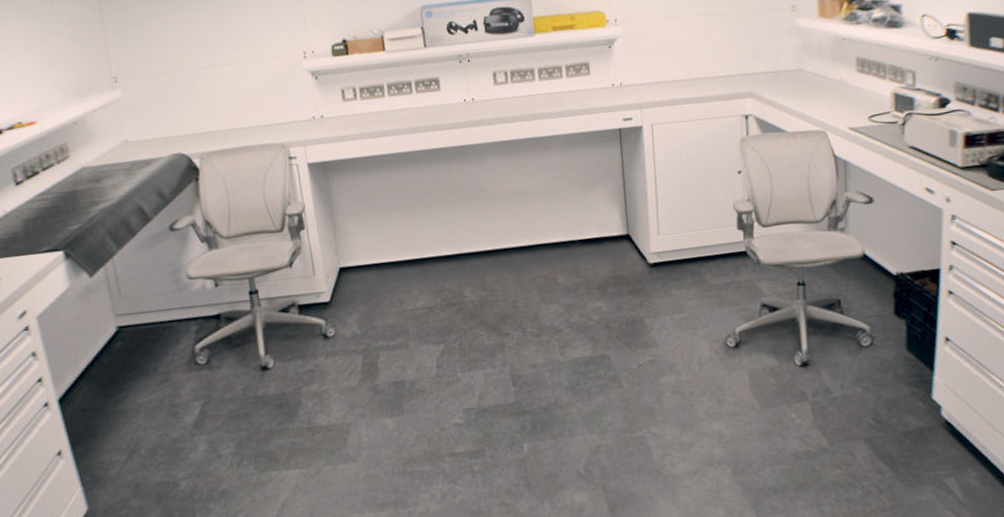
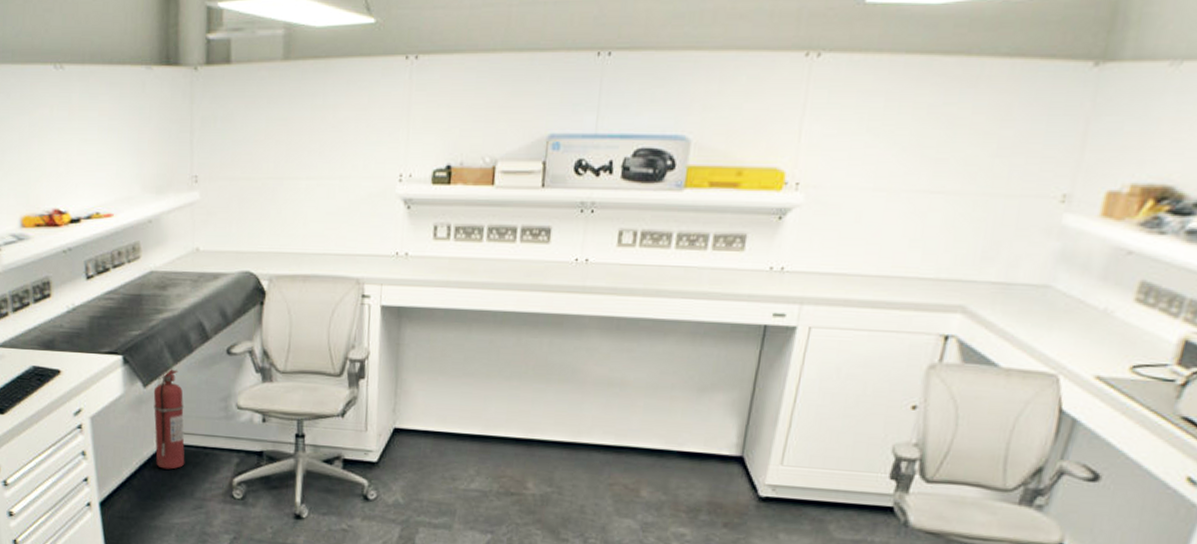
fire extinguisher: none [100,253,144,352] -> present [153,368,185,470]

